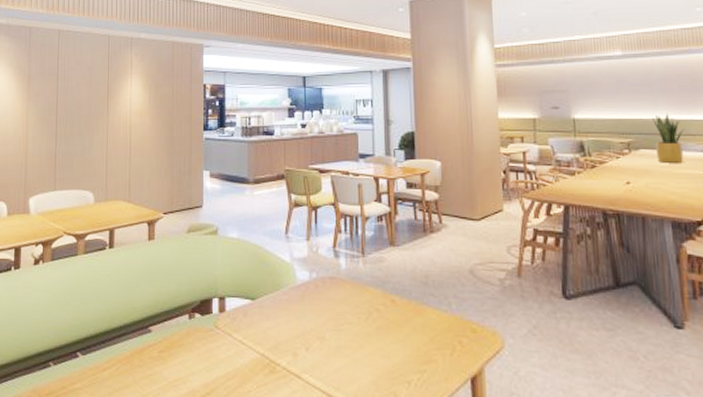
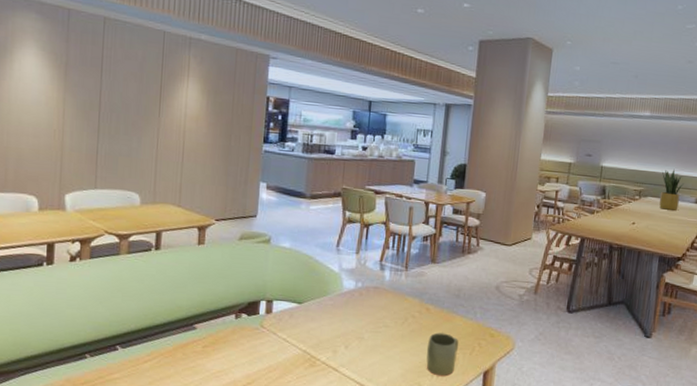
mug: none [398,329,436,384] -> present [426,332,459,377]

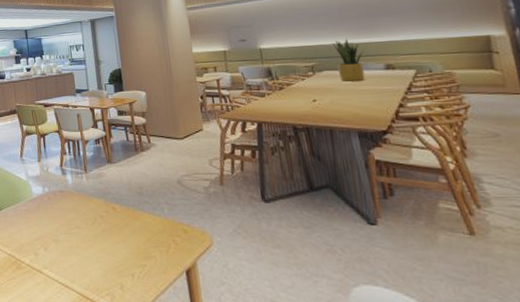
mug: present [426,332,459,377] -> none [121,231,154,276]

